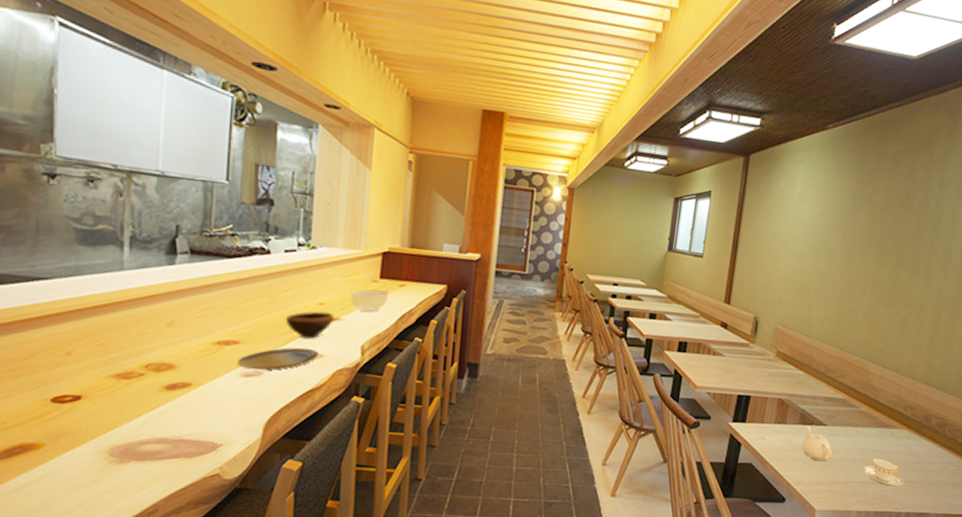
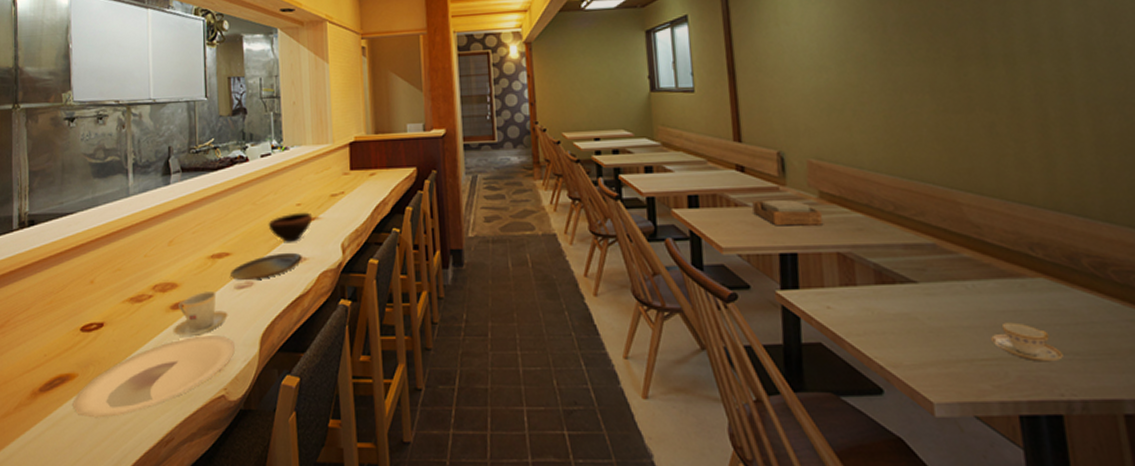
plate: none [36,417,235,489] -> present [73,335,235,418]
teacup: none [165,376,231,418] -> present [173,292,228,337]
bowl: present [350,289,389,313] -> none [324,182,361,208]
napkin holder: none [726,352,775,377] -> present [752,199,822,226]
teapot: present [801,425,833,461] -> none [887,285,937,332]

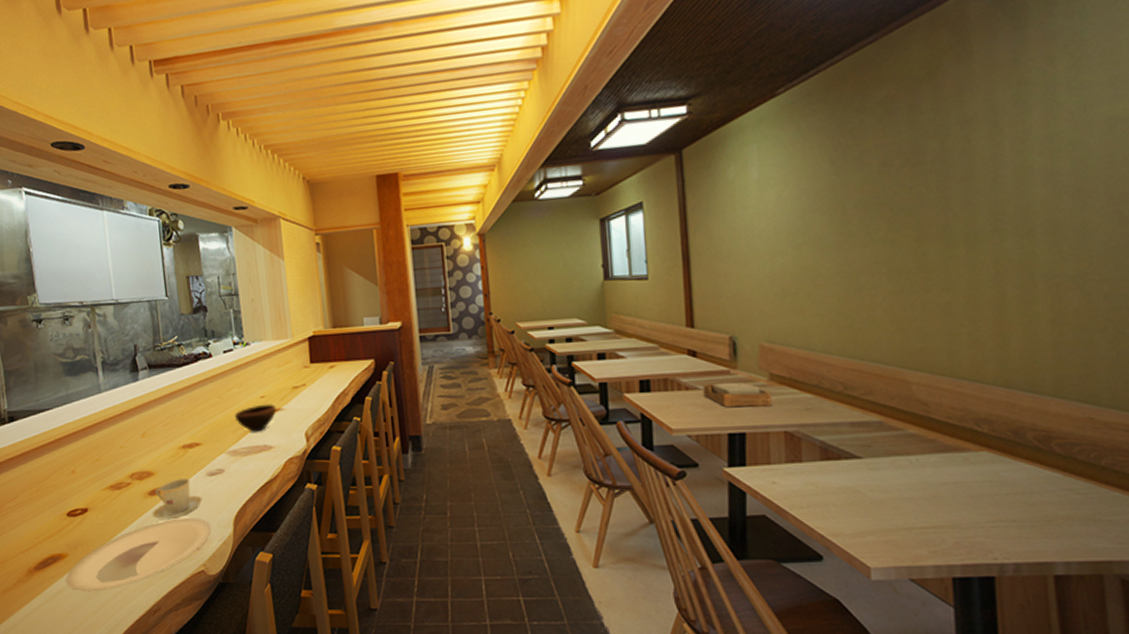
plate: present [230,252,302,281] -> none [202,441,269,469]
teacup: present [991,322,1063,362] -> none [931,493,1000,529]

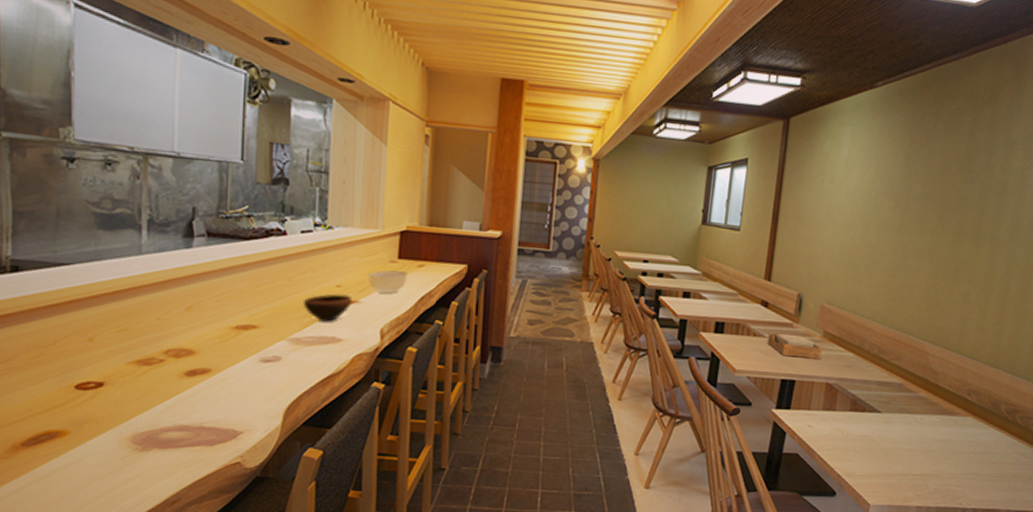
plate: present [66,518,211,592] -> none [63,404,255,476]
teacup: present [152,479,202,520] -> none [186,361,250,405]
bowl: none [286,375,322,399] -> present [368,270,407,295]

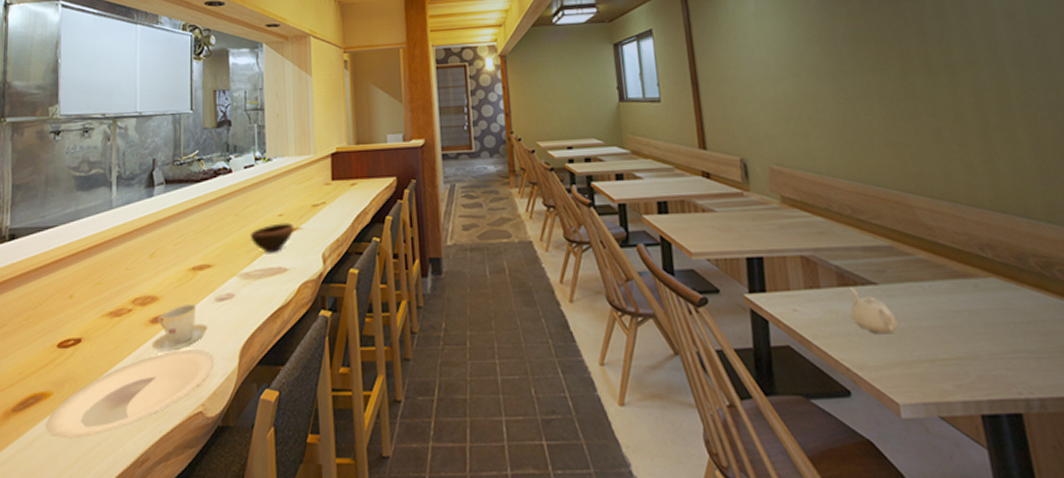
plate: none [63,404,255,476] -> present [46,349,214,439]
teacup: none [186,361,250,405] -> present [151,304,208,352]
bowl: present [368,270,407,295] -> none [306,192,342,218]
napkin holder: present [767,333,822,359] -> none [718,204,785,231]
teapot: none [853,412,888,451] -> present [850,287,898,333]

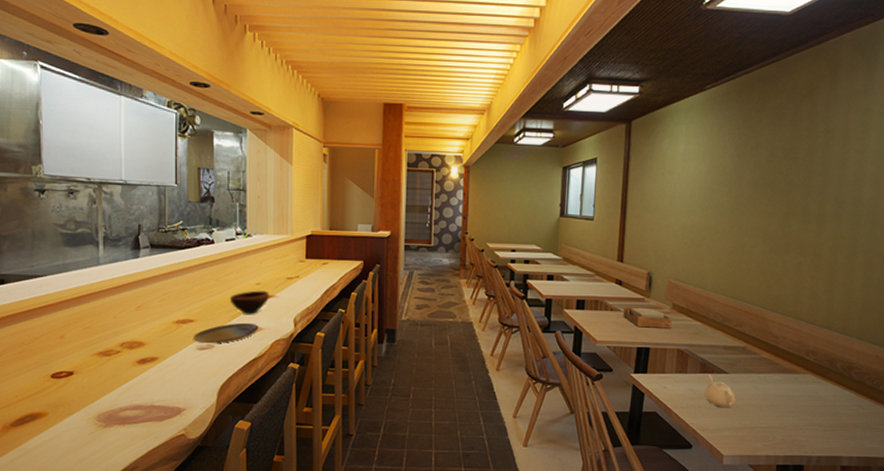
plate: present [46,349,214,439] -> none [43,386,195,449]
teacup: present [151,304,208,352] -> none [139,351,190,387]
plate: none [211,263,283,293] -> present [193,322,259,344]
napkin holder: none [718,204,785,231] -> present [623,307,672,329]

